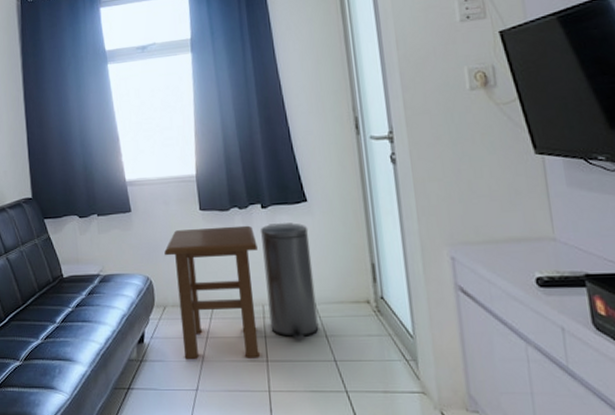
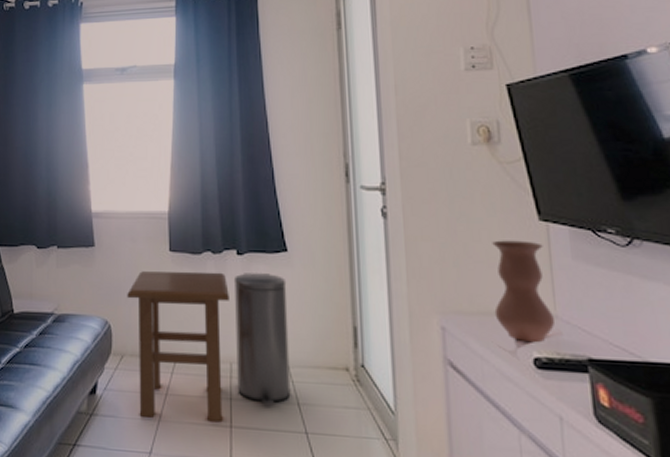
vase: none [493,173,554,265] -> present [492,240,556,343]

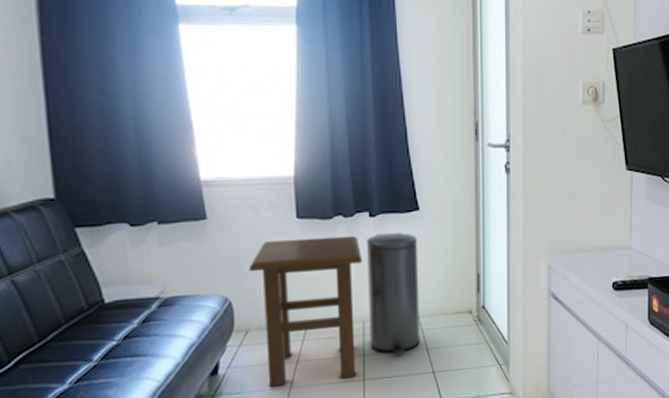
vase: present [492,240,556,343] -> none [588,187,630,271]

